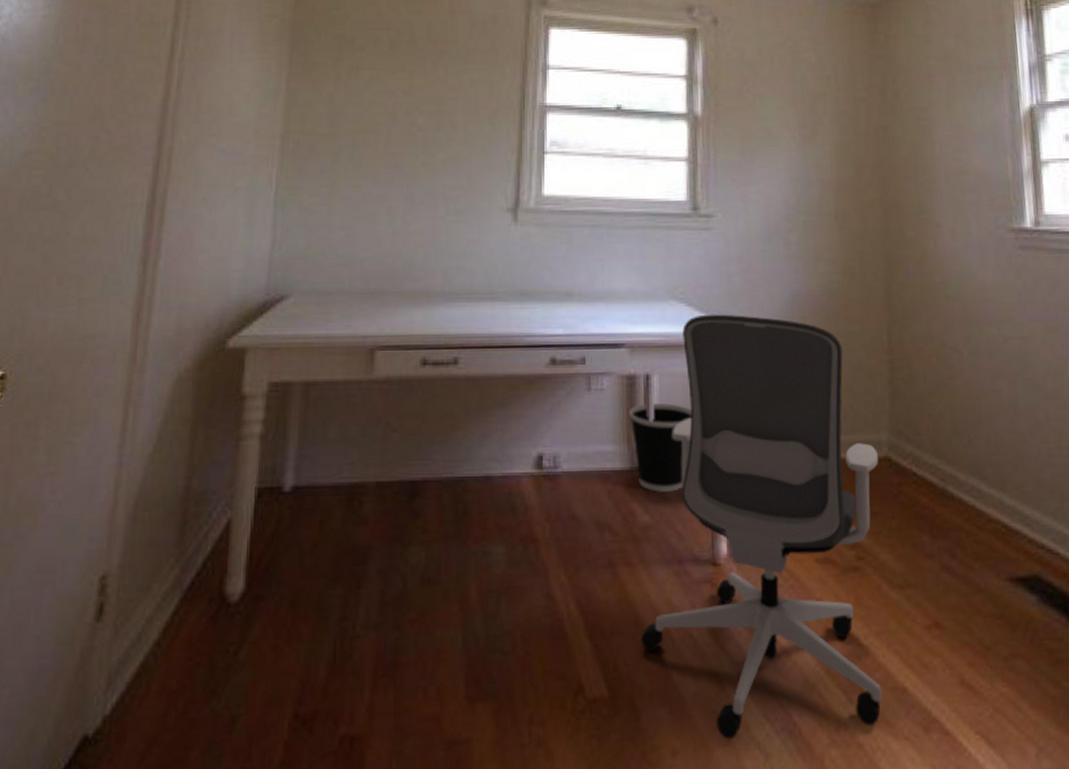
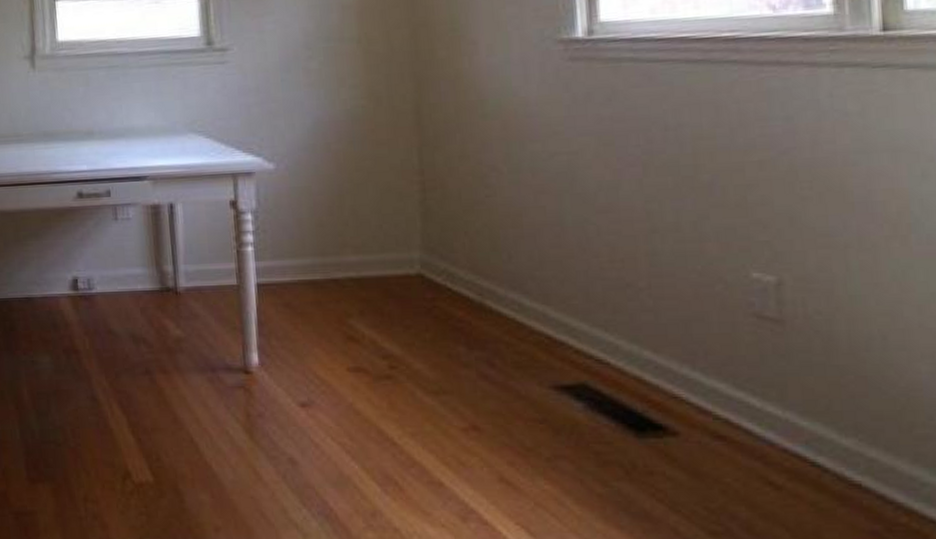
wastebasket: present [629,403,692,492] -> none [156,229,217,309]
office chair: present [640,314,882,740] -> none [179,144,418,521]

